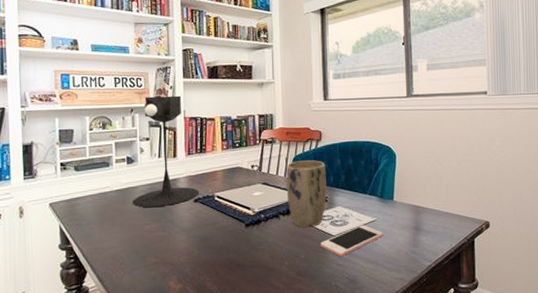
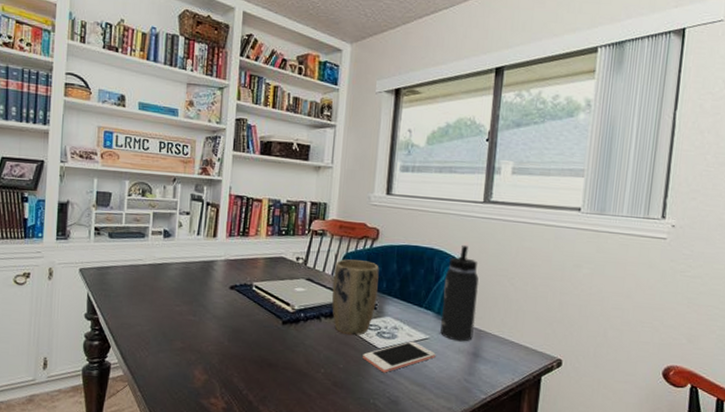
desk lamp: present [133,95,200,208] -> none [165,166,237,289]
thermos bottle: none [382,135,413,219] -> present [440,244,479,342]

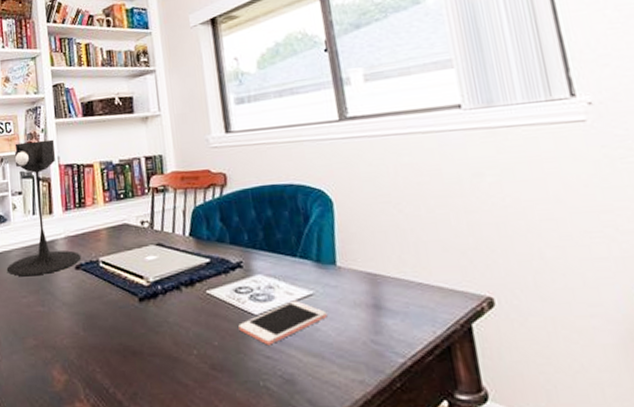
desk lamp: none [165,166,237,289] -> present [7,139,82,277]
plant pot: present [331,259,379,336] -> none [184,212,242,304]
thermos bottle: present [440,244,479,342] -> none [314,173,368,293]

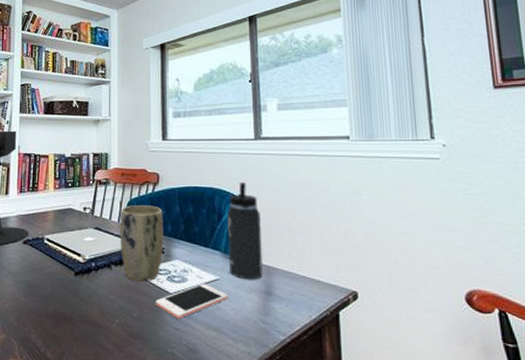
plant pot: none [184,212,242,304] -> present [119,205,164,282]
thermos bottle: none [314,173,368,293] -> present [226,181,263,280]

